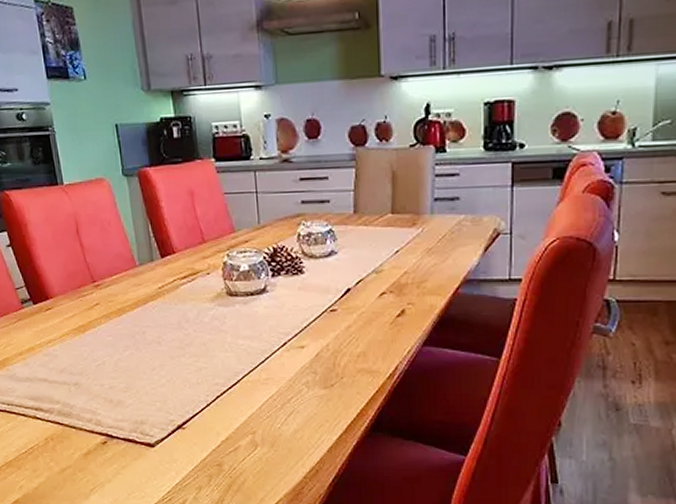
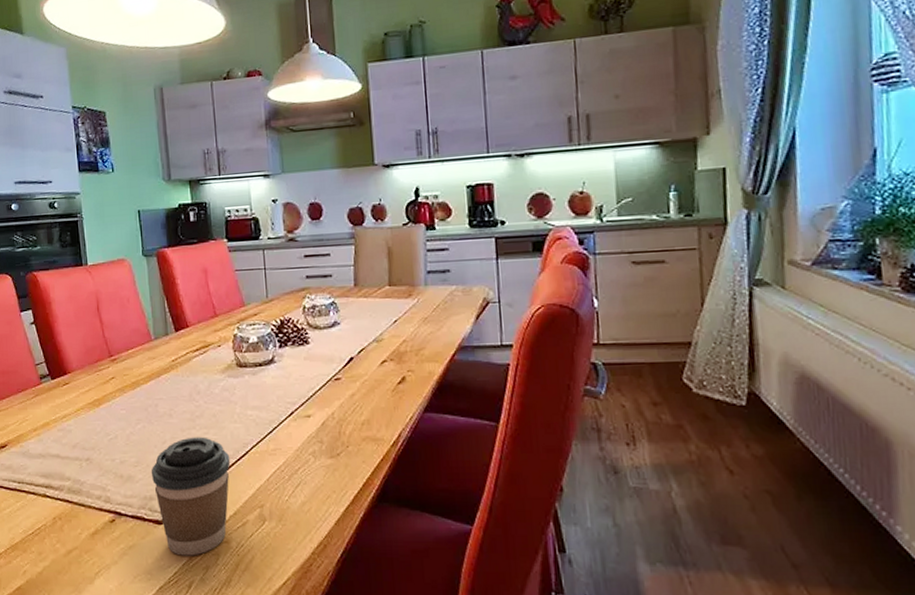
coffee cup: none [141,365,222,477] -> present [151,437,231,556]

